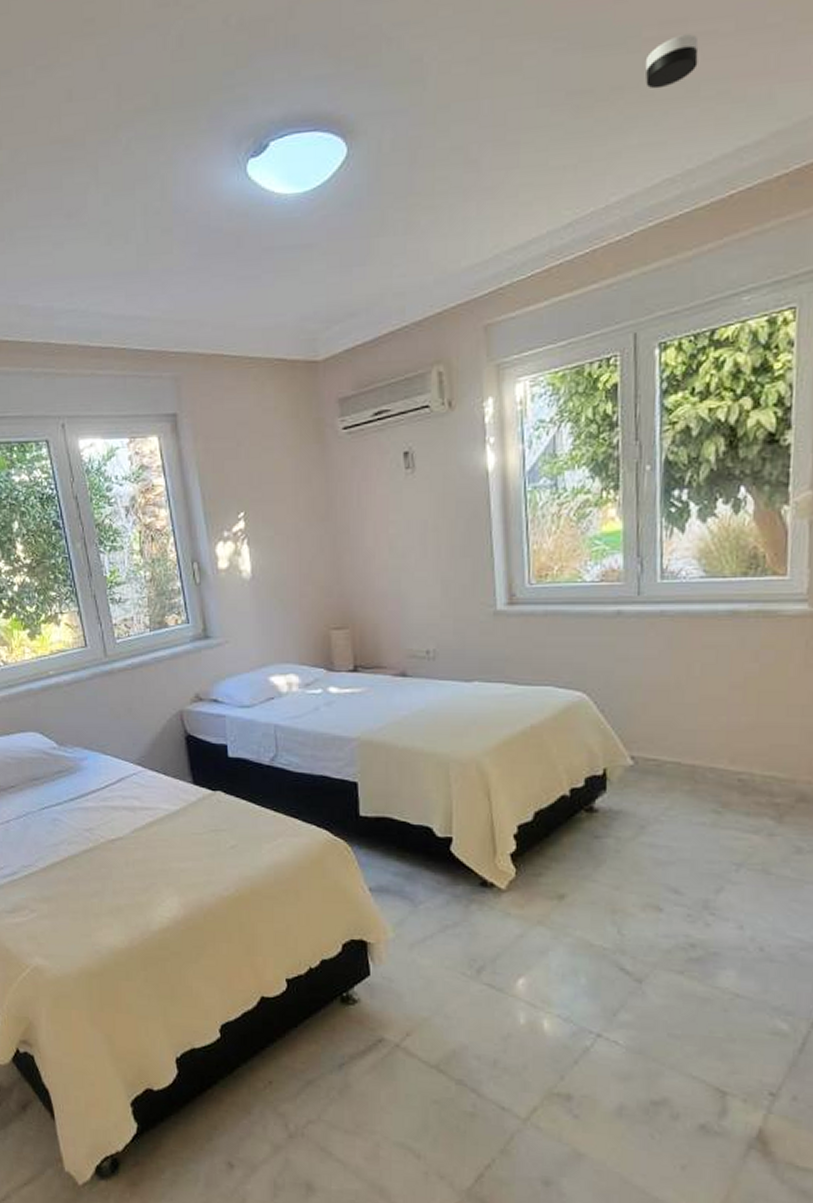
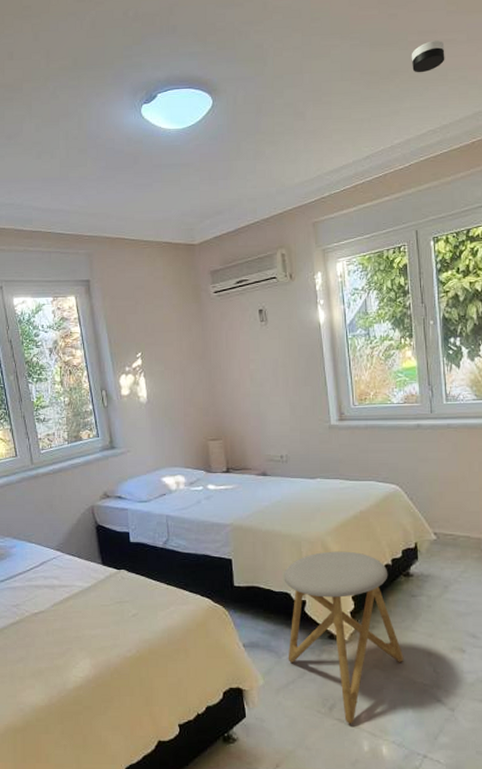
stool: none [424,776,579,991] -> present [284,551,404,724]

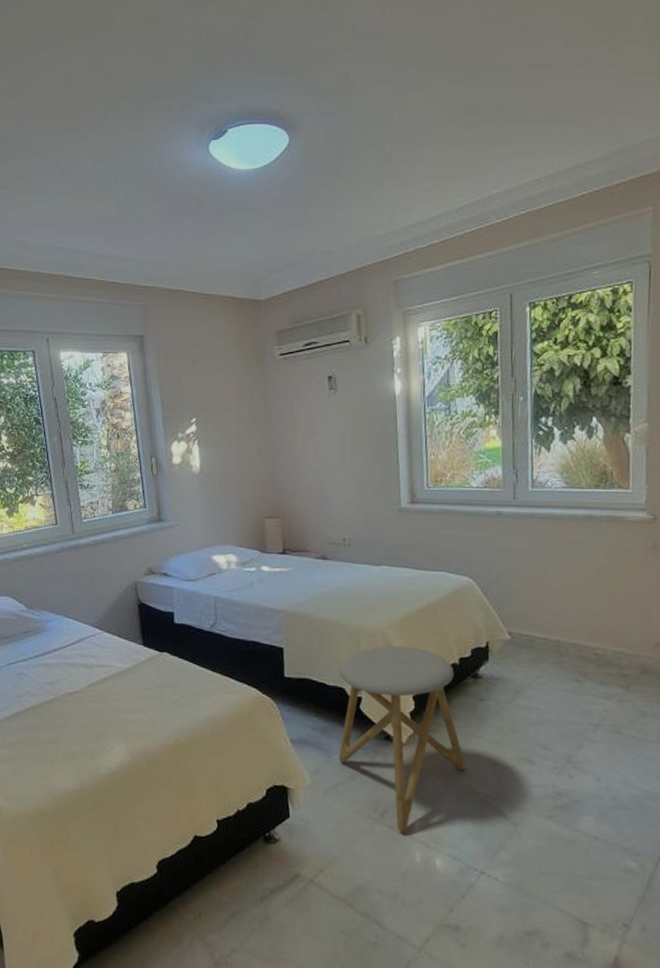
smoke detector: present [411,40,445,73] -> none [517,75,558,113]

